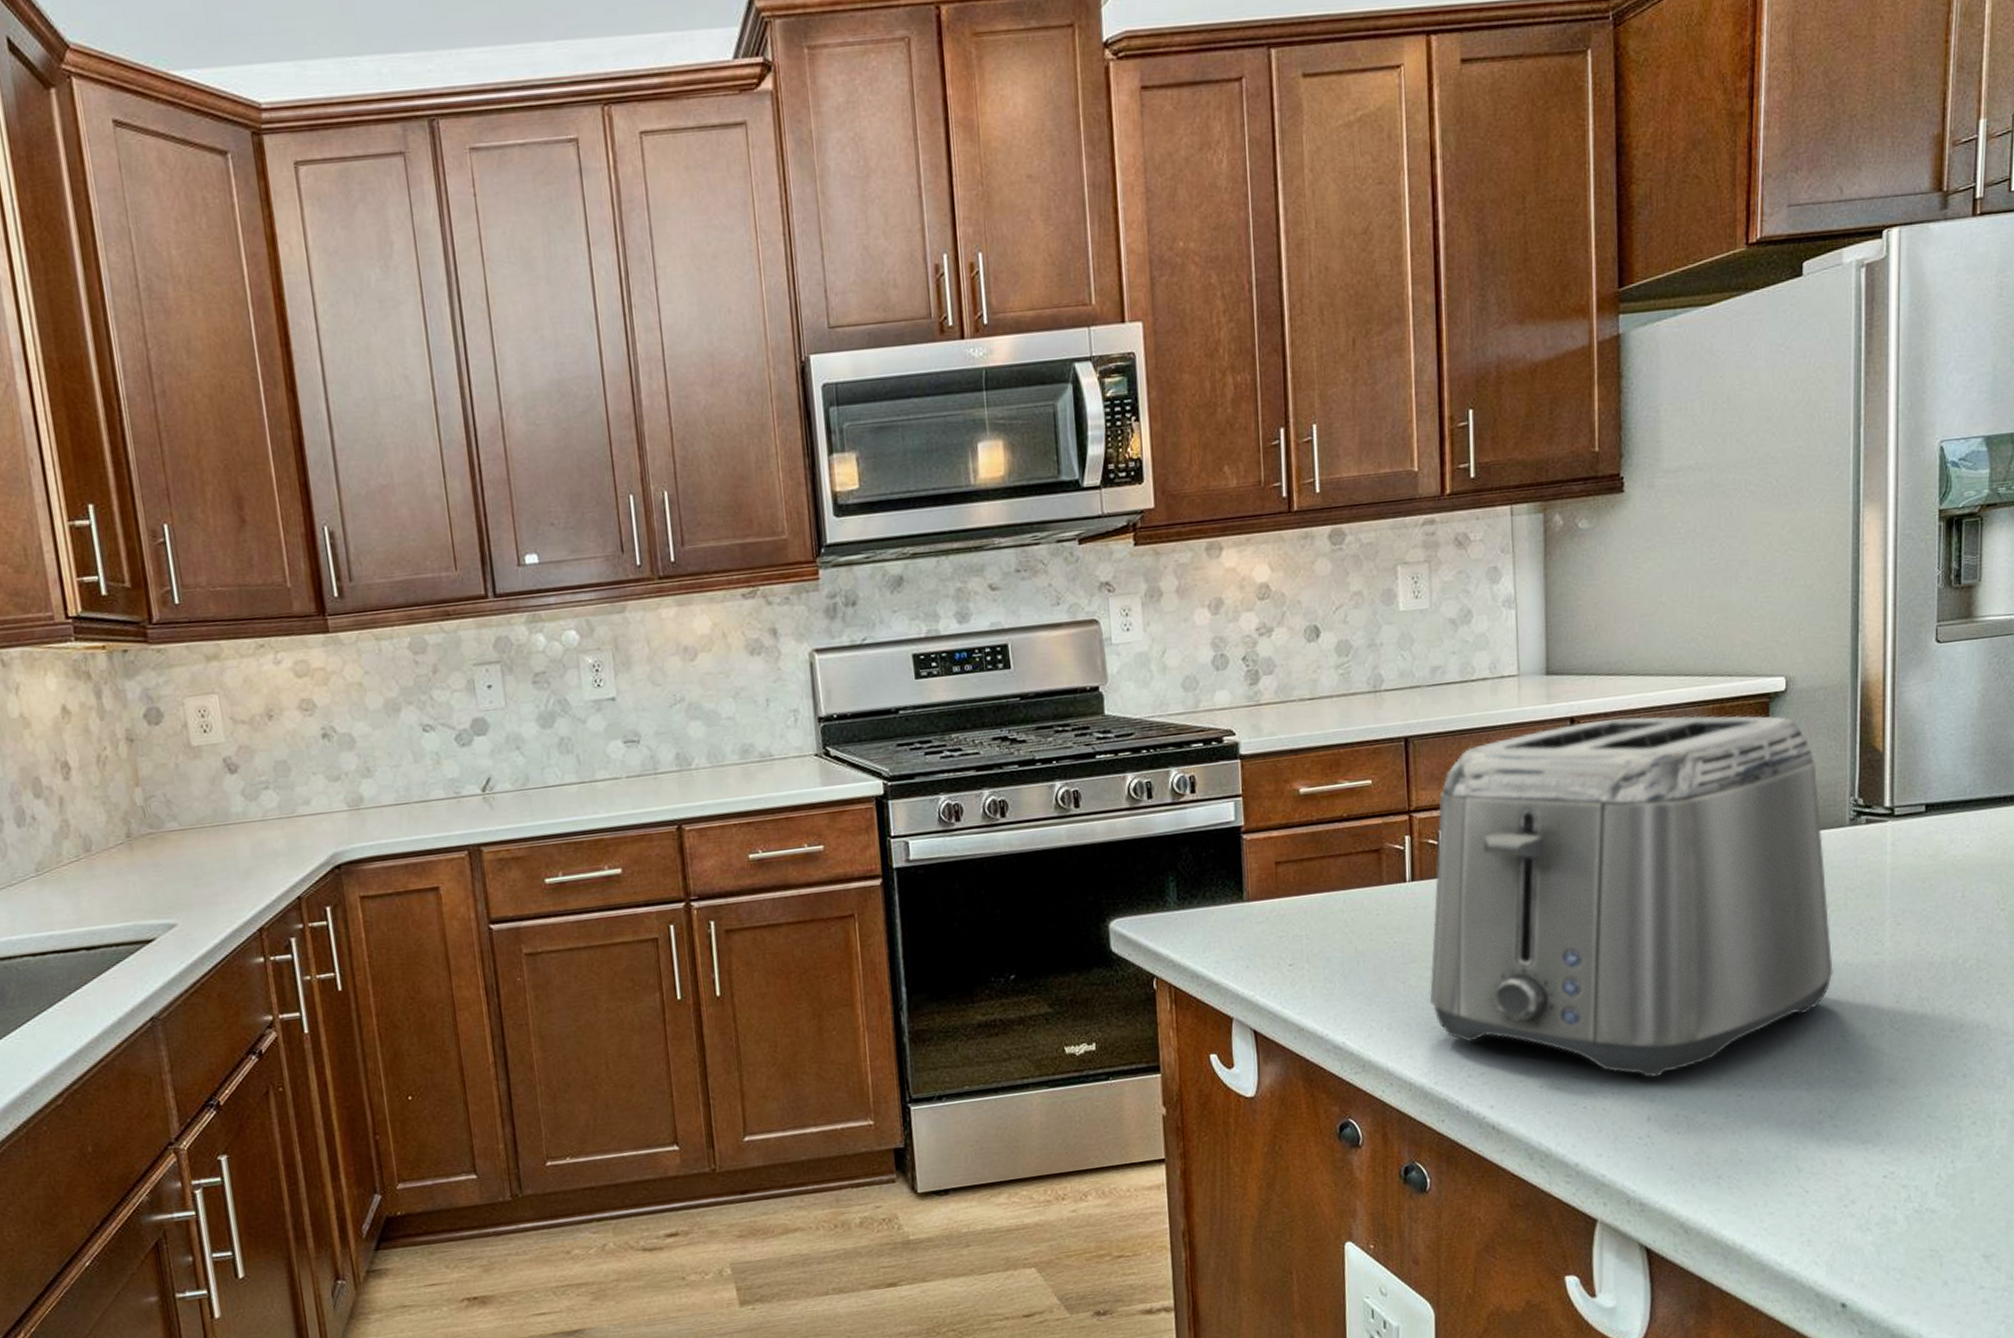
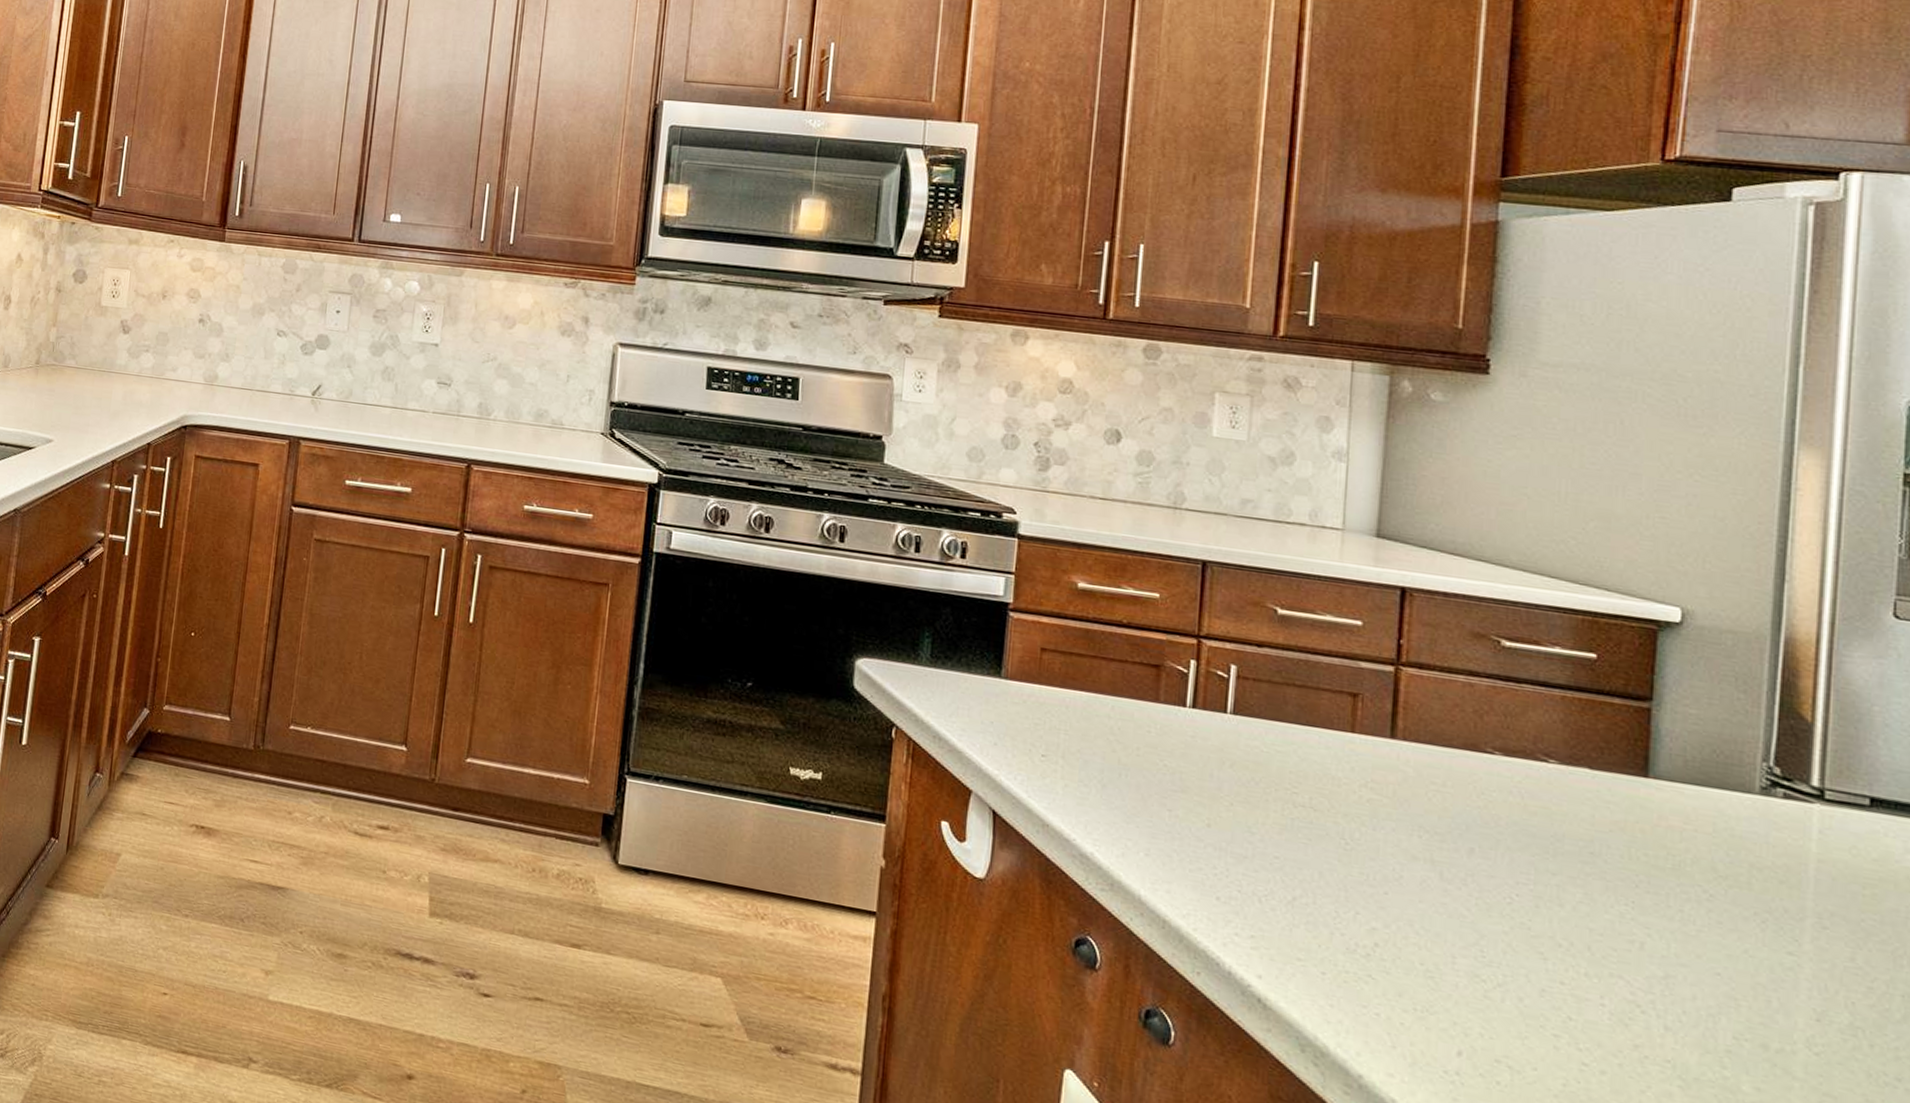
toaster: present [1429,715,1833,1078] -> none [1198,588,1728,1010]

